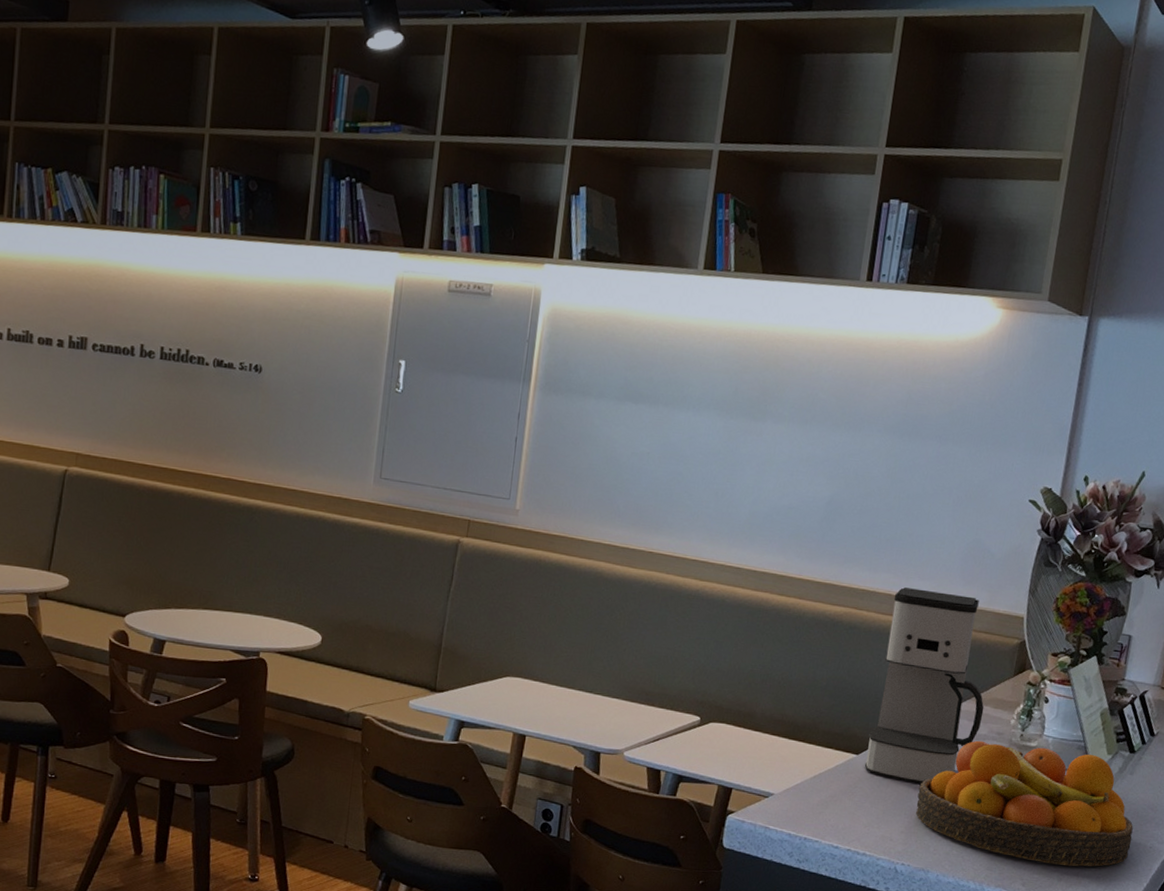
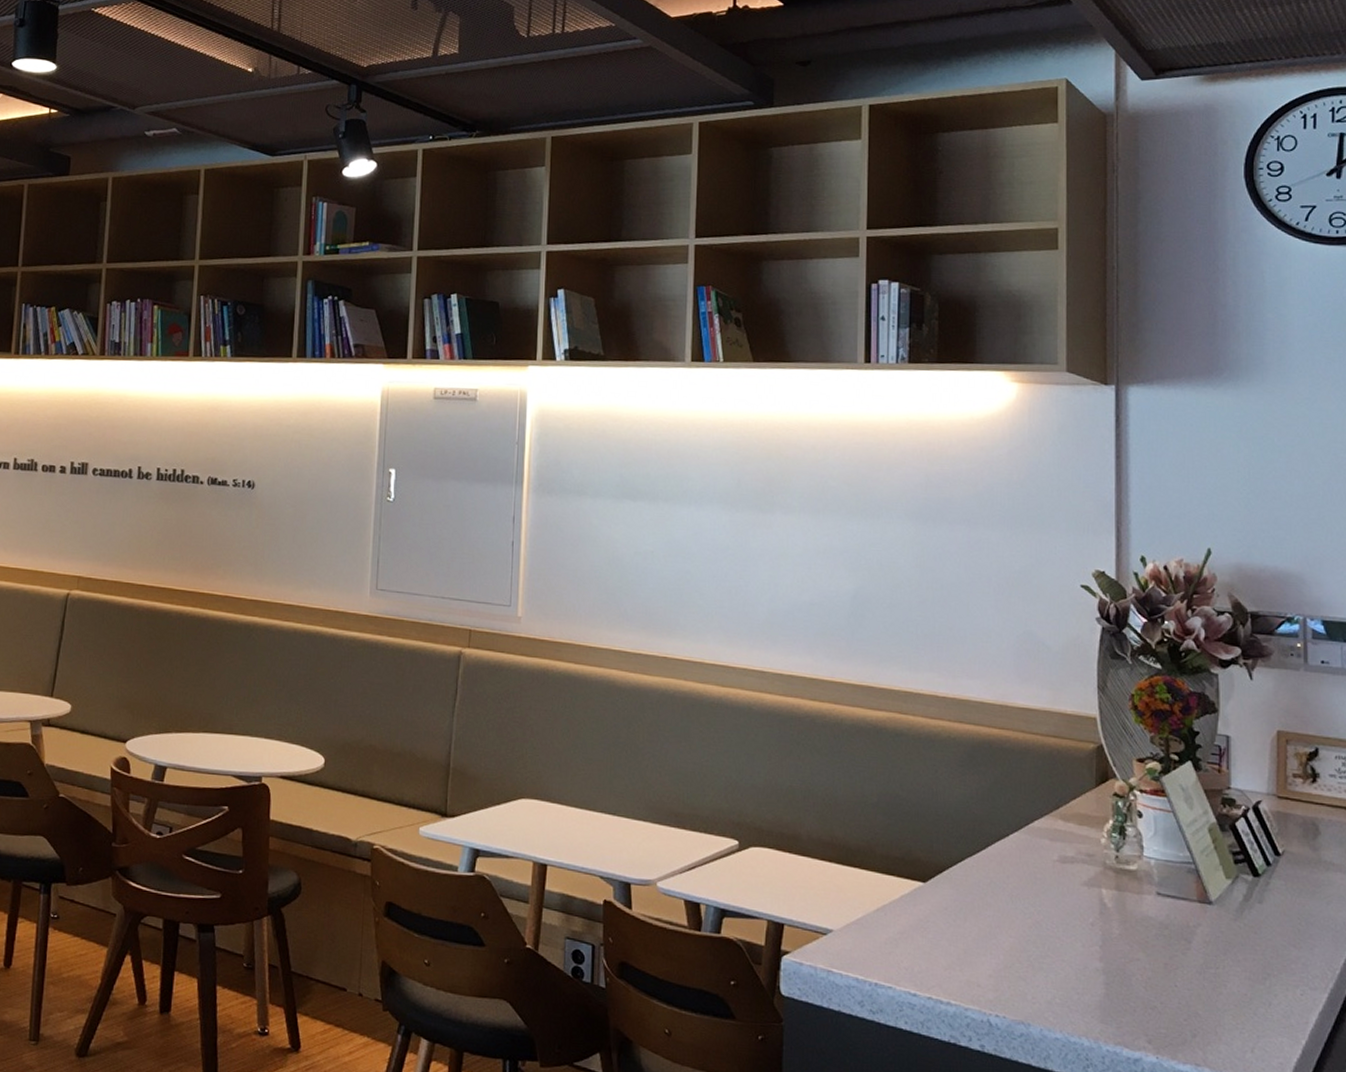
coffee maker: present [864,587,984,784] -> none [934,688,1067,917]
fruit bowl: present [916,740,1133,867] -> none [1003,863,1276,1019]

